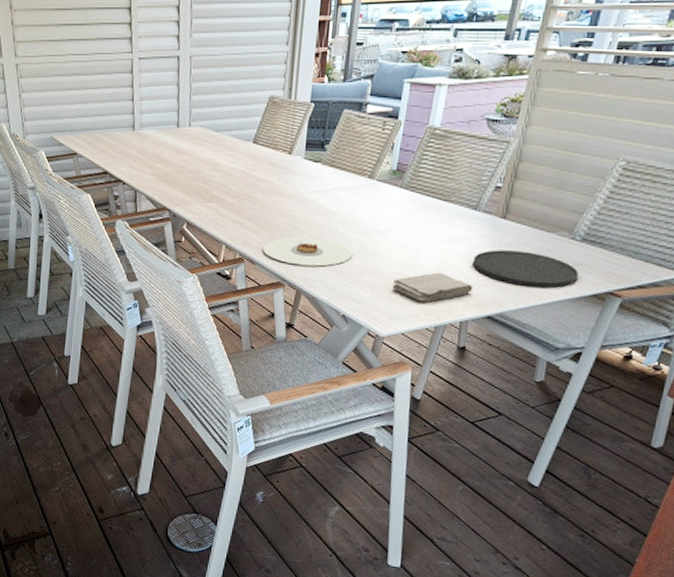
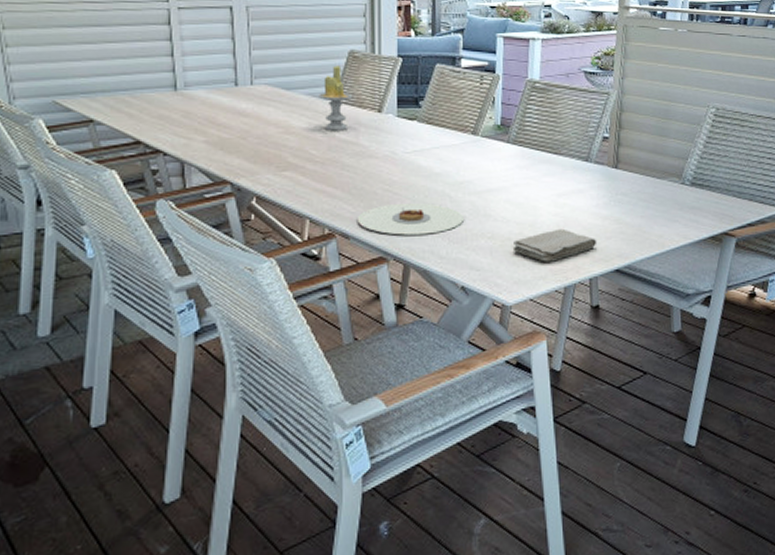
candle: none [241,110,268,170] -> present [319,65,352,131]
plate: present [473,250,578,289] -> none [593,199,694,236]

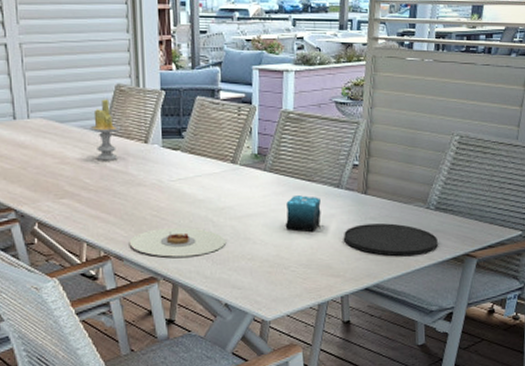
washcloth: present [512,228,597,262] -> none [270,250,348,282]
candle: none [529,169,569,208] -> present [285,195,321,232]
plate: none [593,199,694,236] -> present [344,223,438,257]

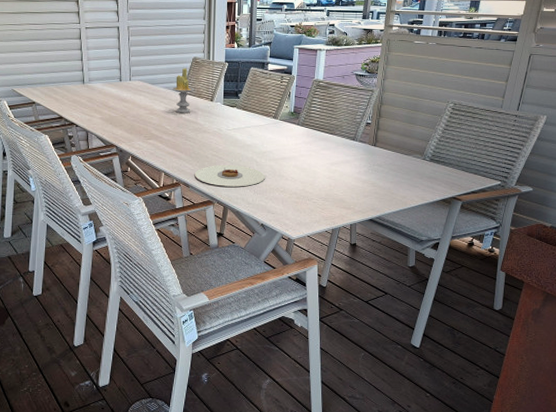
candle: present [285,195,321,232] -> none [310,145,339,173]
plate: present [344,223,438,257] -> none [356,169,430,196]

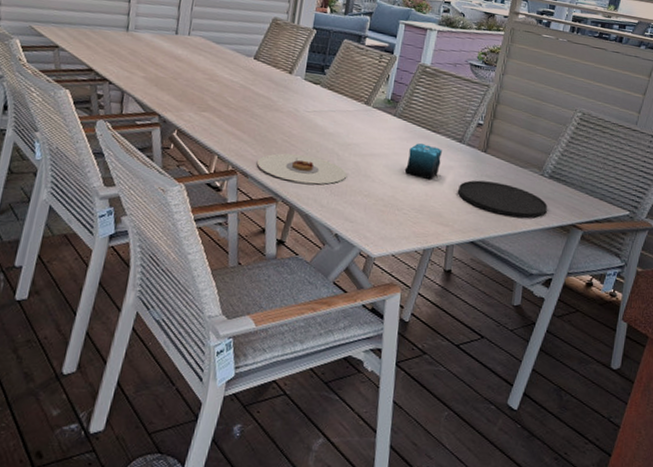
candle: present [172,68,194,114] -> none [242,28,269,85]
candle: none [310,145,339,173] -> present [404,143,442,179]
plate: none [356,169,430,196] -> present [458,180,547,219]

